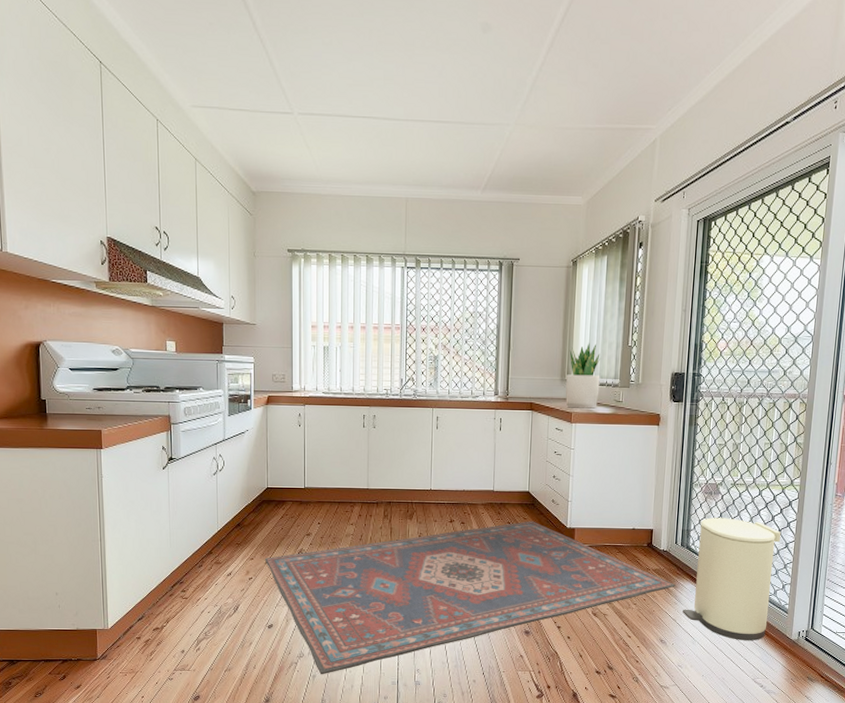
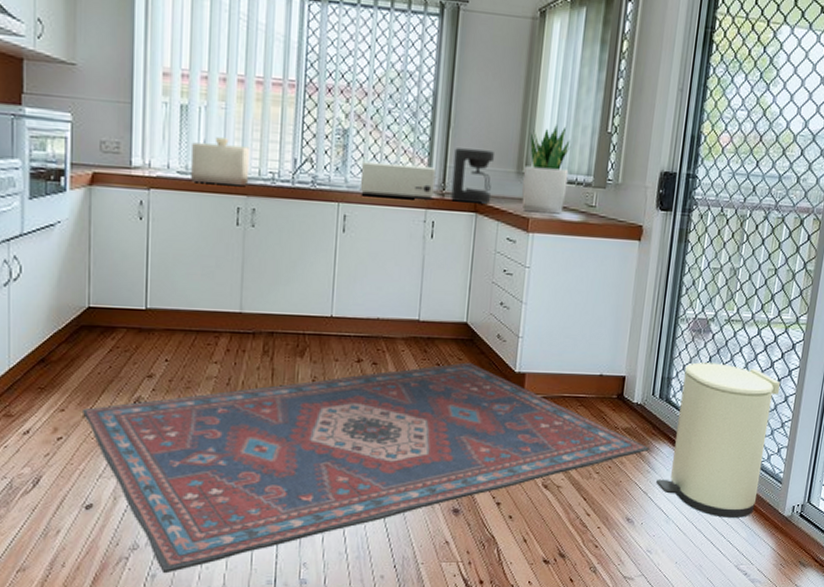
canister: none [332,367,371,400] -> present [191,137,251,187]
toaster: none [447,377,502,404] -> present [359,160,437,201]
coffee maker: none [513,364,544,404] -> present [451,148,495,204]

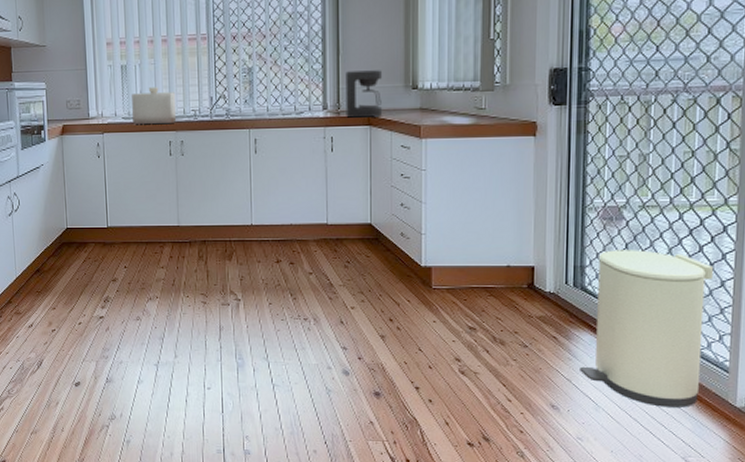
rug: present [83,362,650,574] -> none [68,259,568,440]
toaster: present [359,160,437,201] -> none [265,90,331,121]
planter: present [521,125,571,214] -> none [412,39,455,120]

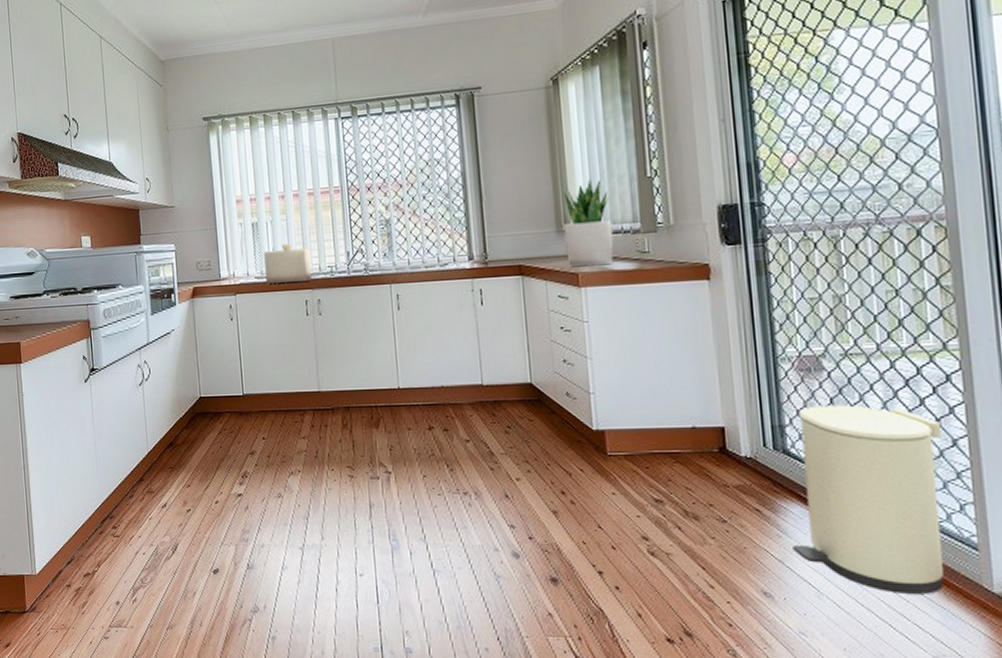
coffee maker: present [345,70,383,118] -> none [490,215,535,268]
planter: none [412,39,455,120] -> present [563,179,614,267]

